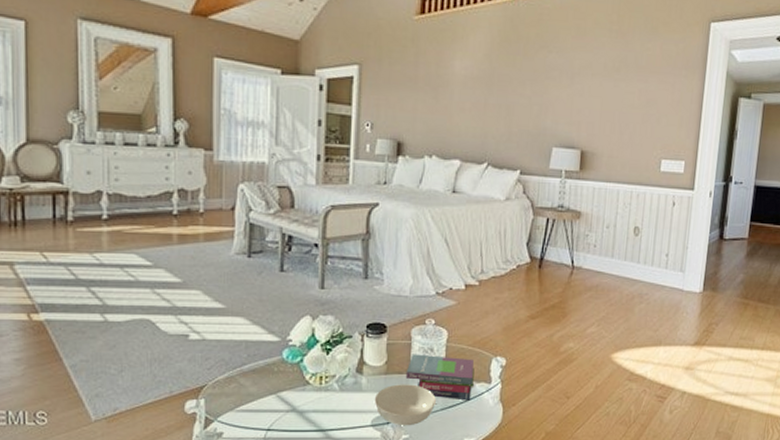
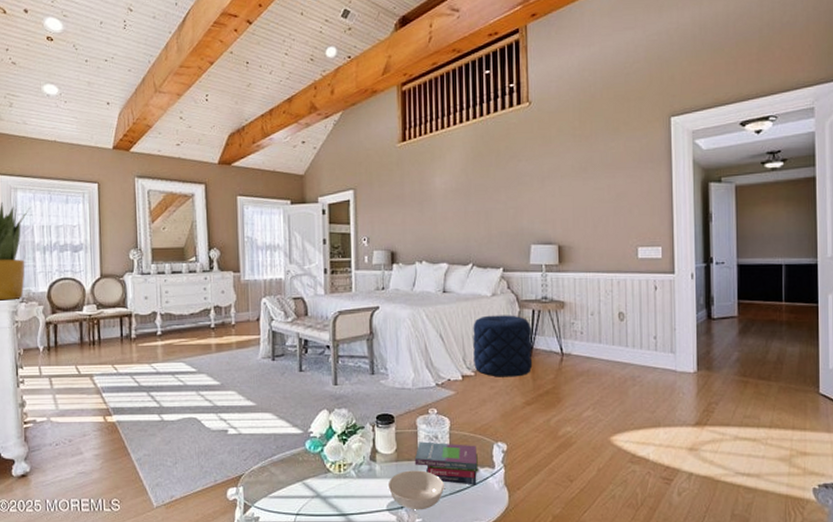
pouf: none [479,221,544,289] -> present [473,315,533,377]

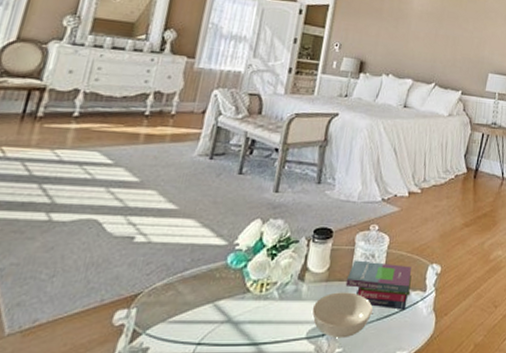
pouf: present [473,315,533,377] -> none [421,134,480,198]

